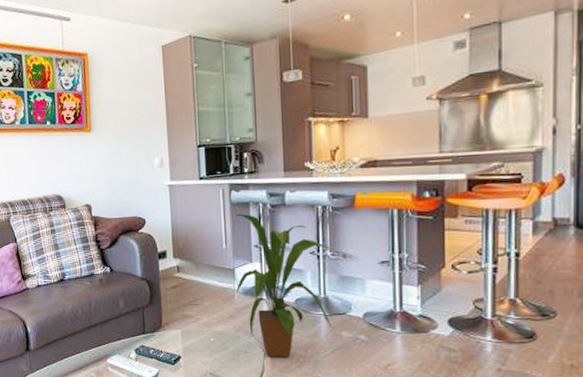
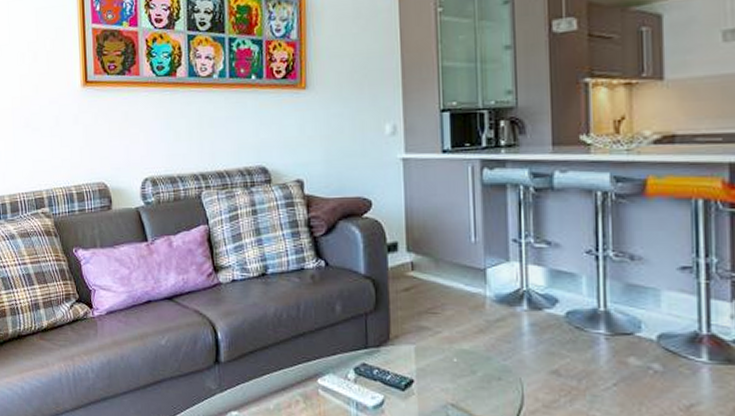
house plant: present [236,213,333,358] -> none [487,197,616,389]

